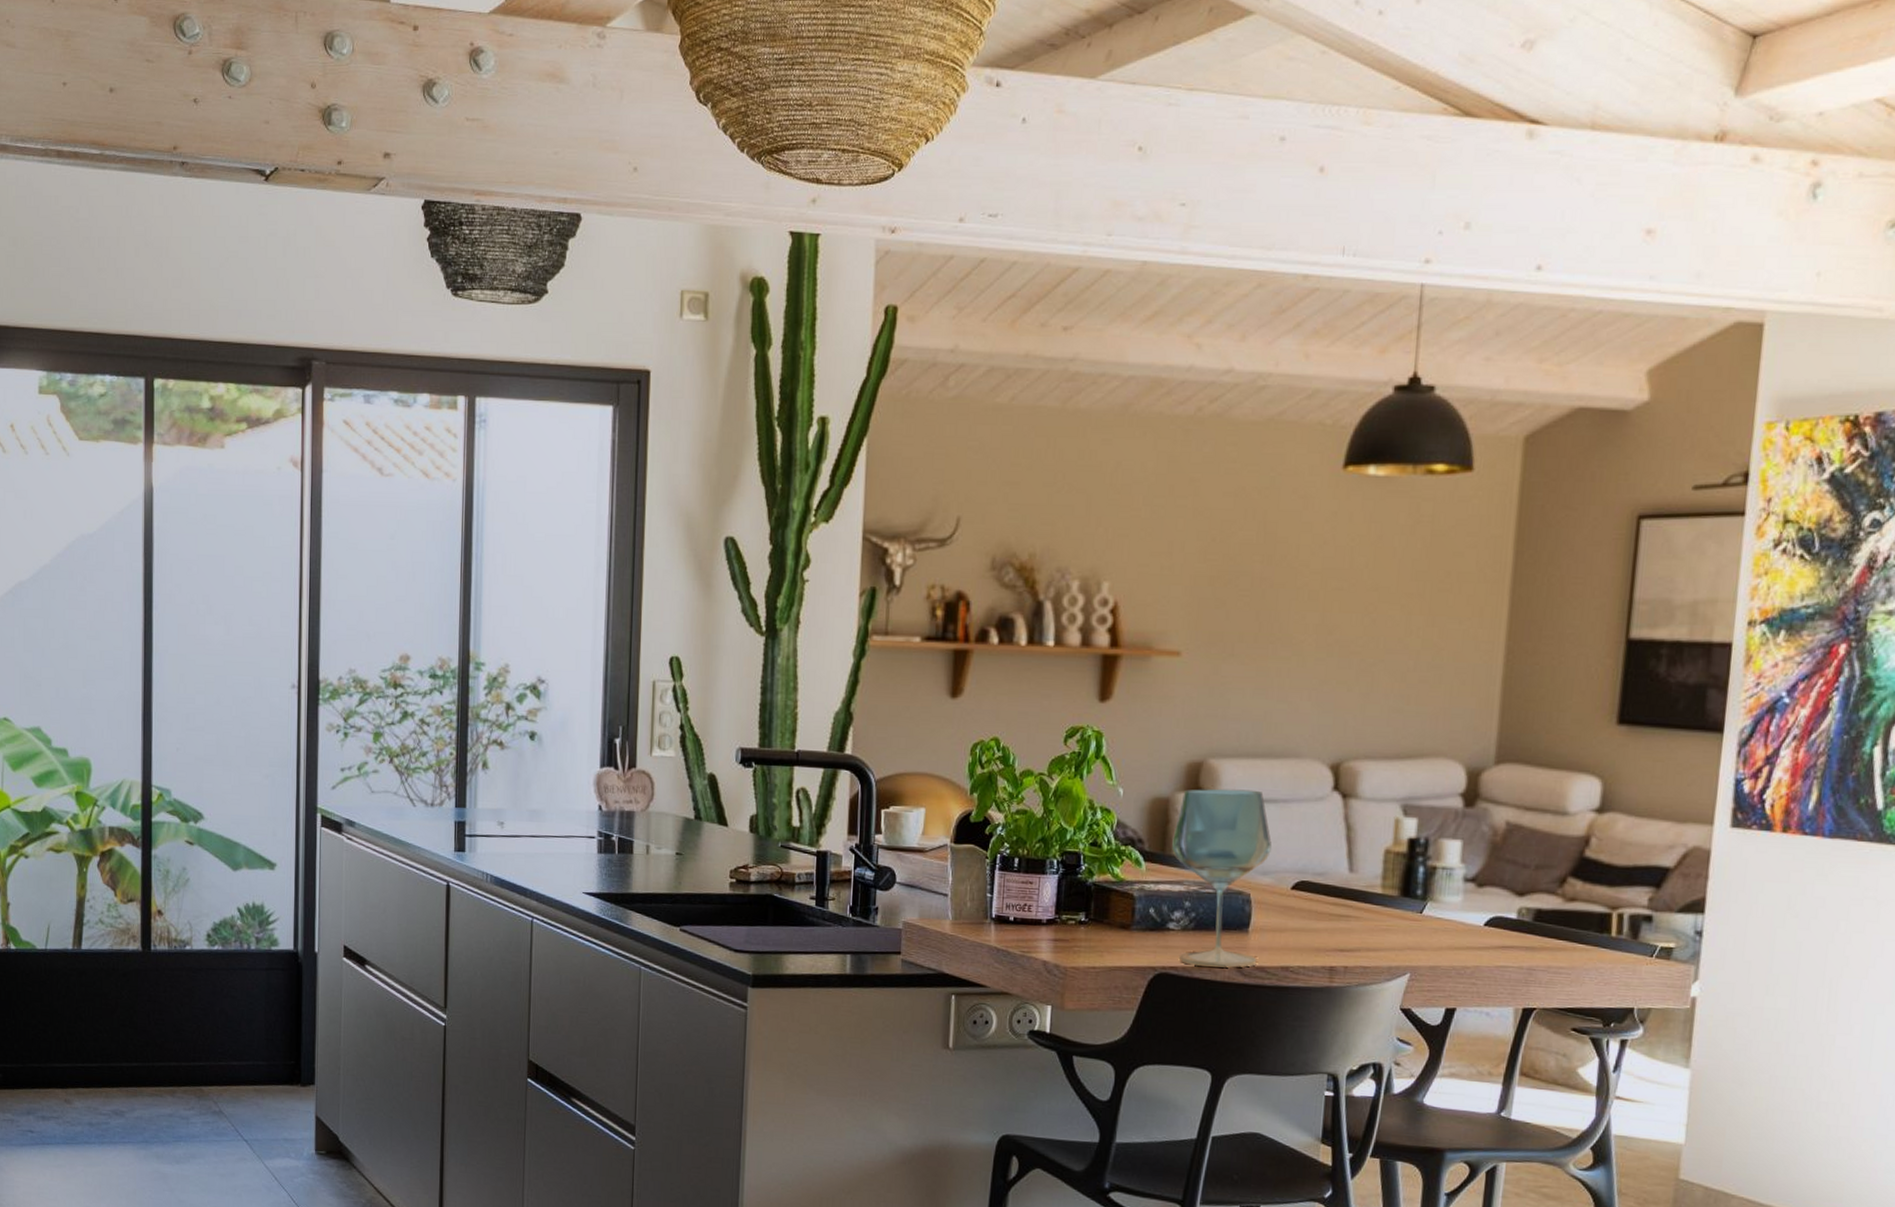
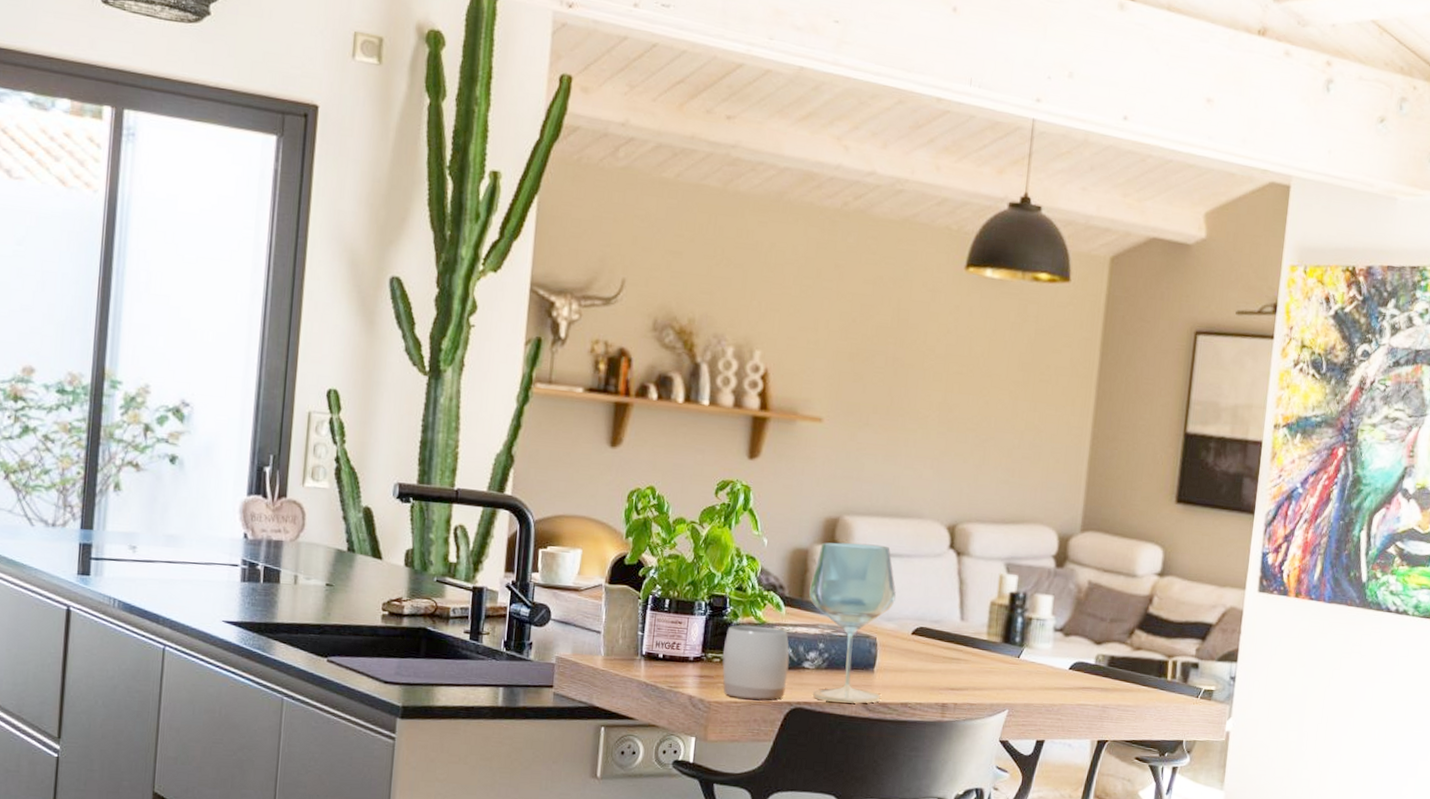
mug: none [1078,884,1152,965] -> present [722,625,790,700]

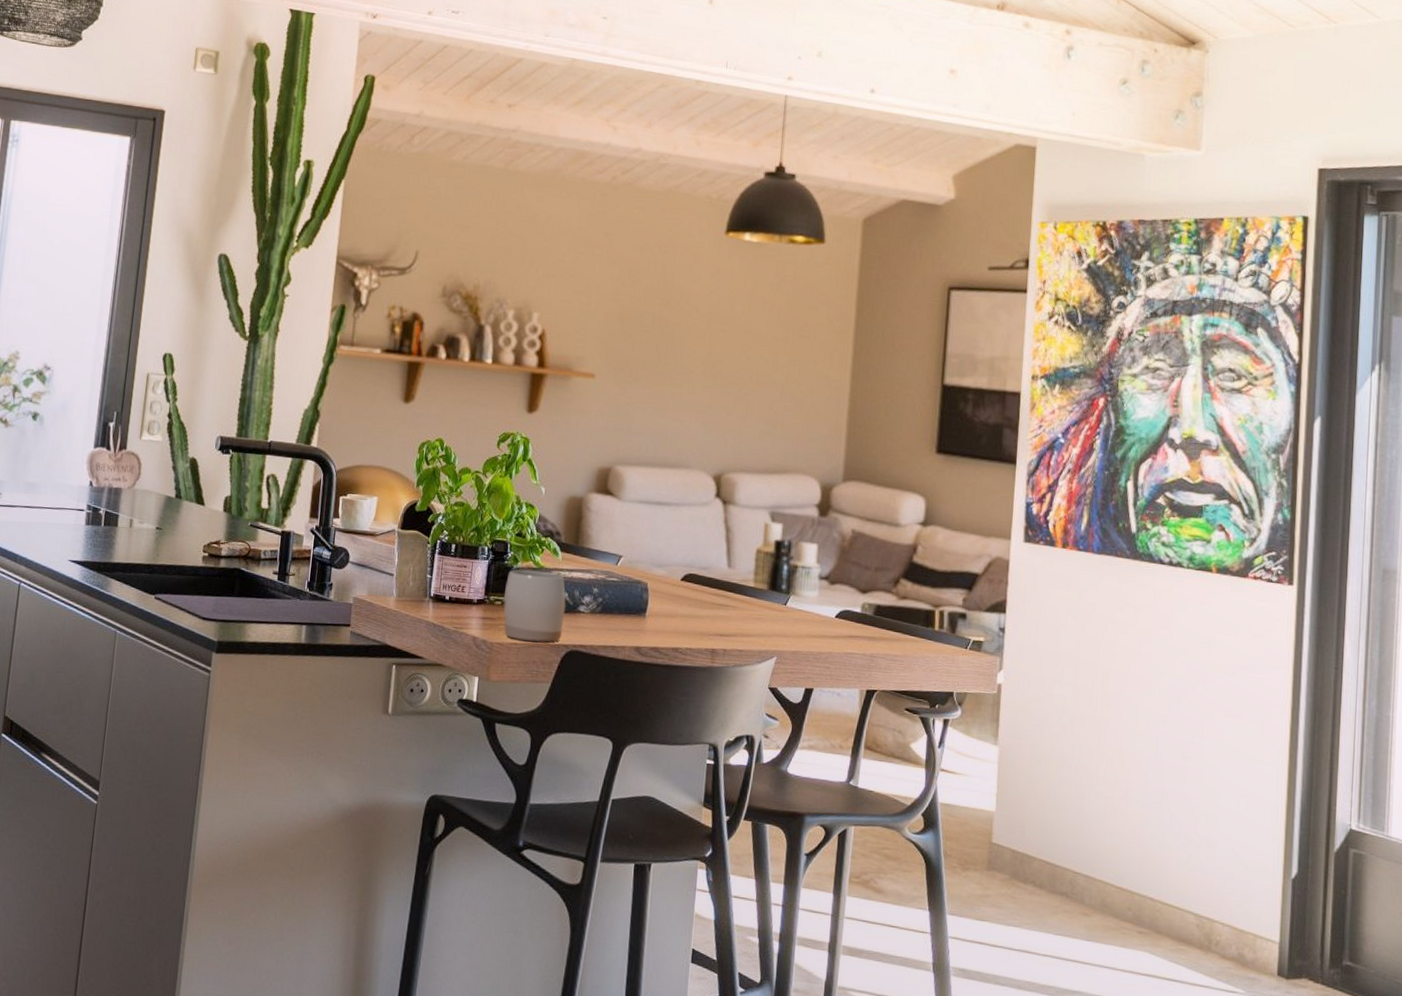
wine glass: present [809,542,896,704] -> none [584,491,666,648]

